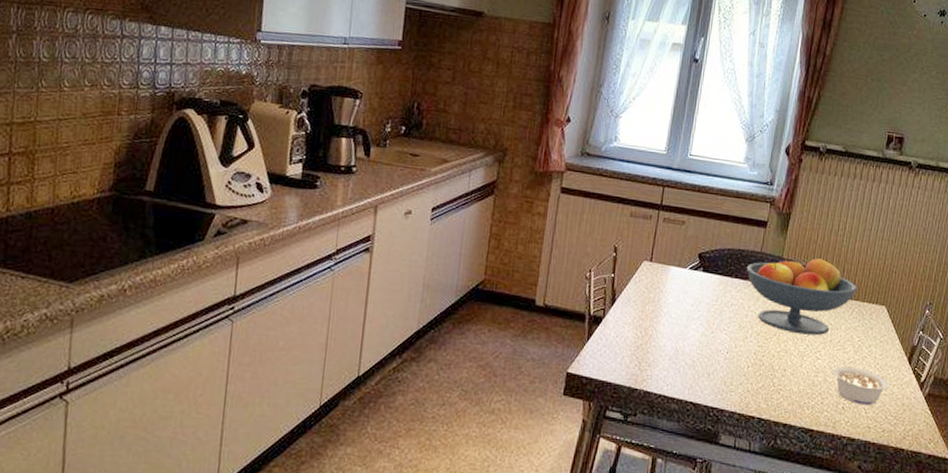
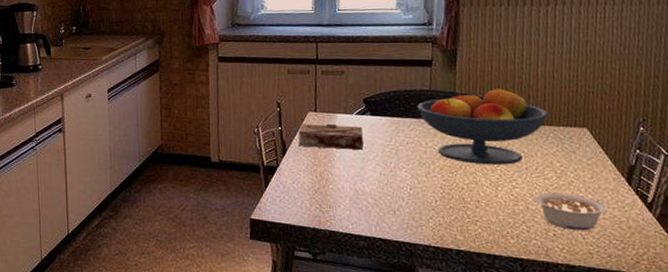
book: none [629,273,693,308] -> present [298,123,364,151]

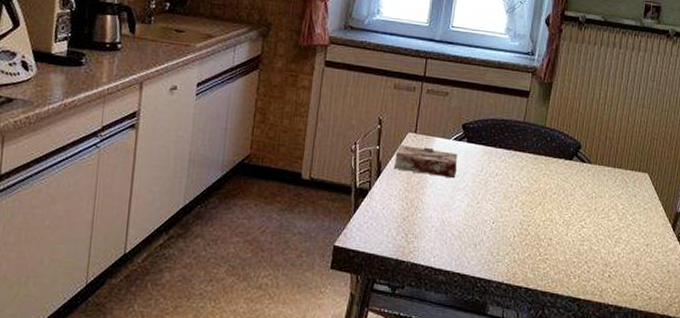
fruit bowl: present [417,88,549,165] -> none [510,127,620,204]
legume: present [535,193,608,231] -> none [598,234,654,273]

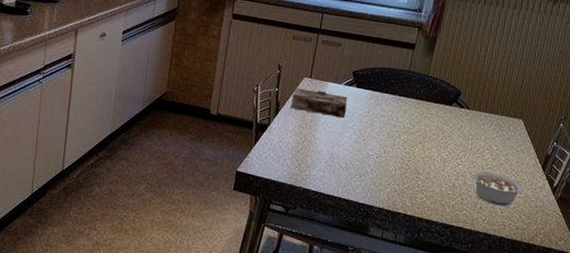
legume: none [598,234,654,273] -> present [472,171,524,206]

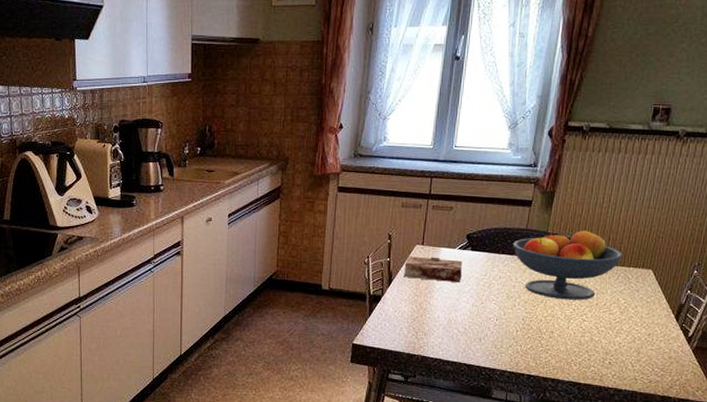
fruit bowl: none [395,76,497,144] -> present [512,230,623,300]
legume: present [472,171,524,206] -> none [599,326,656,360]

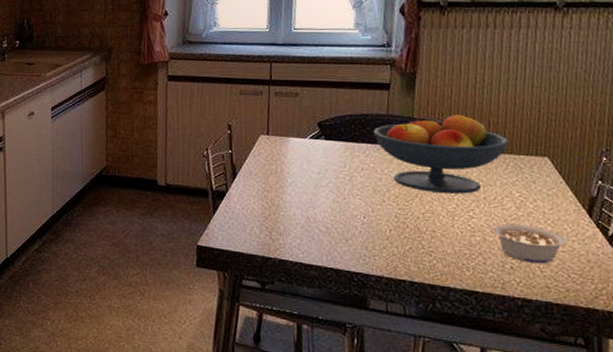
book: present [404,256,462,283] -> none [249,147,317,176]
legume: none [599,326,656,360] -> present [493,224,567,264]

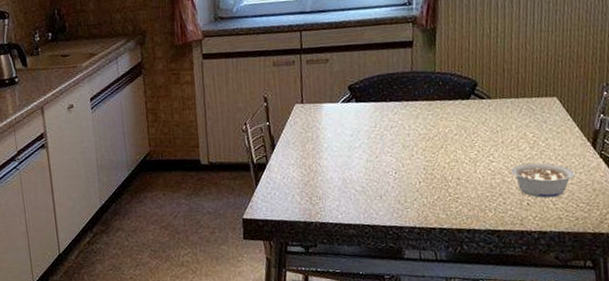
fruit bowl: present [373,114,509,194] -> none [399,63,522,142]

